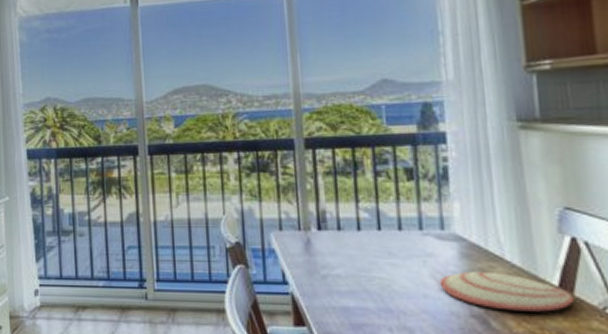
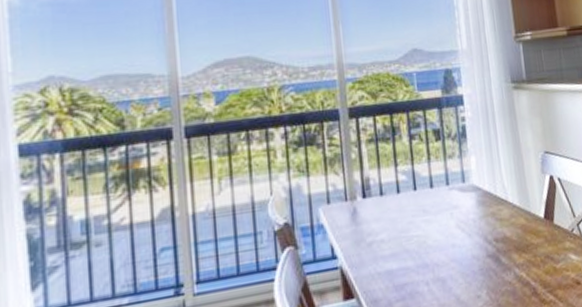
plate: present [439,271,575,312] -> none [463,213,554,247]

